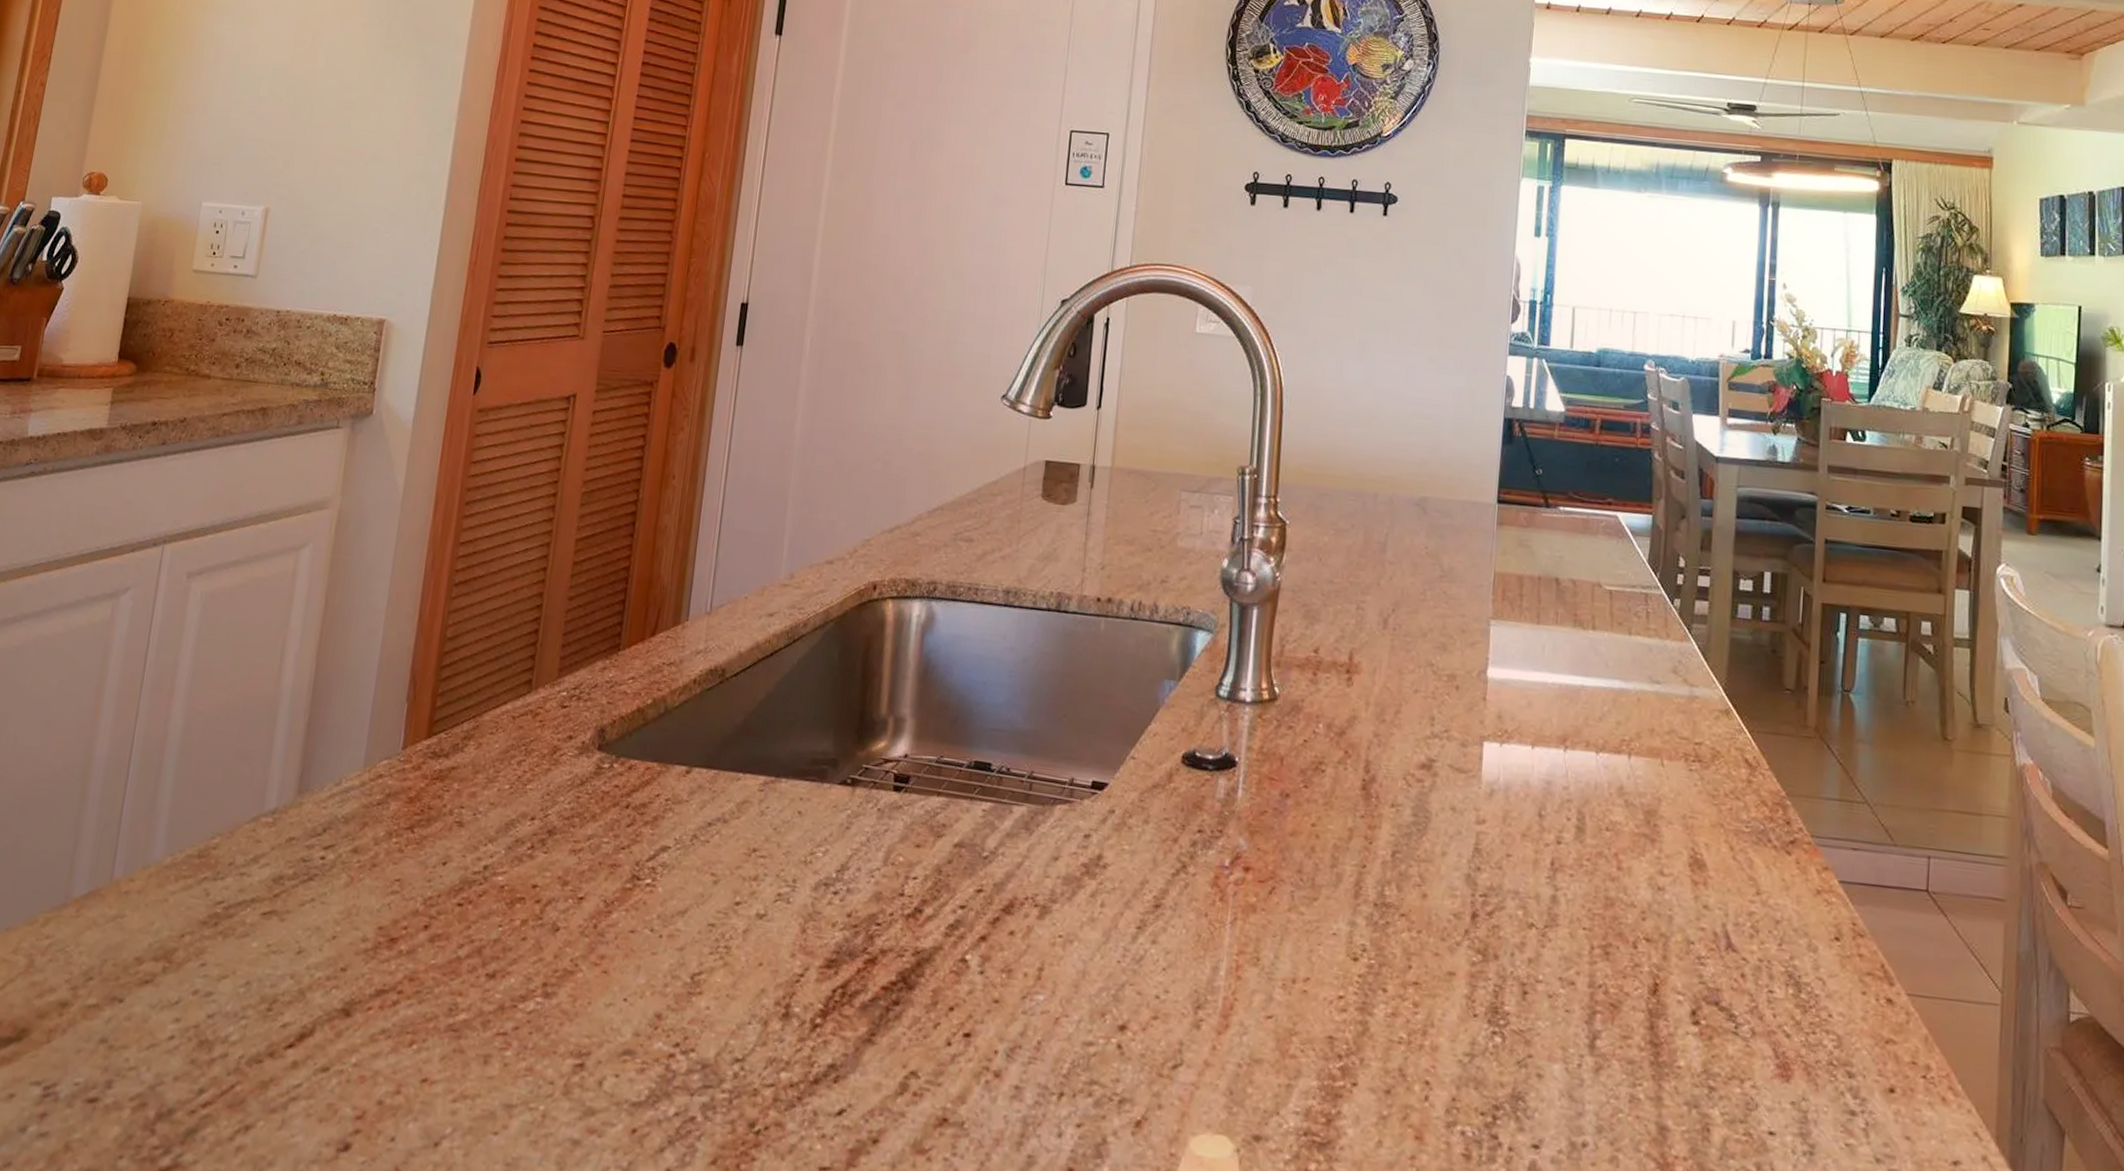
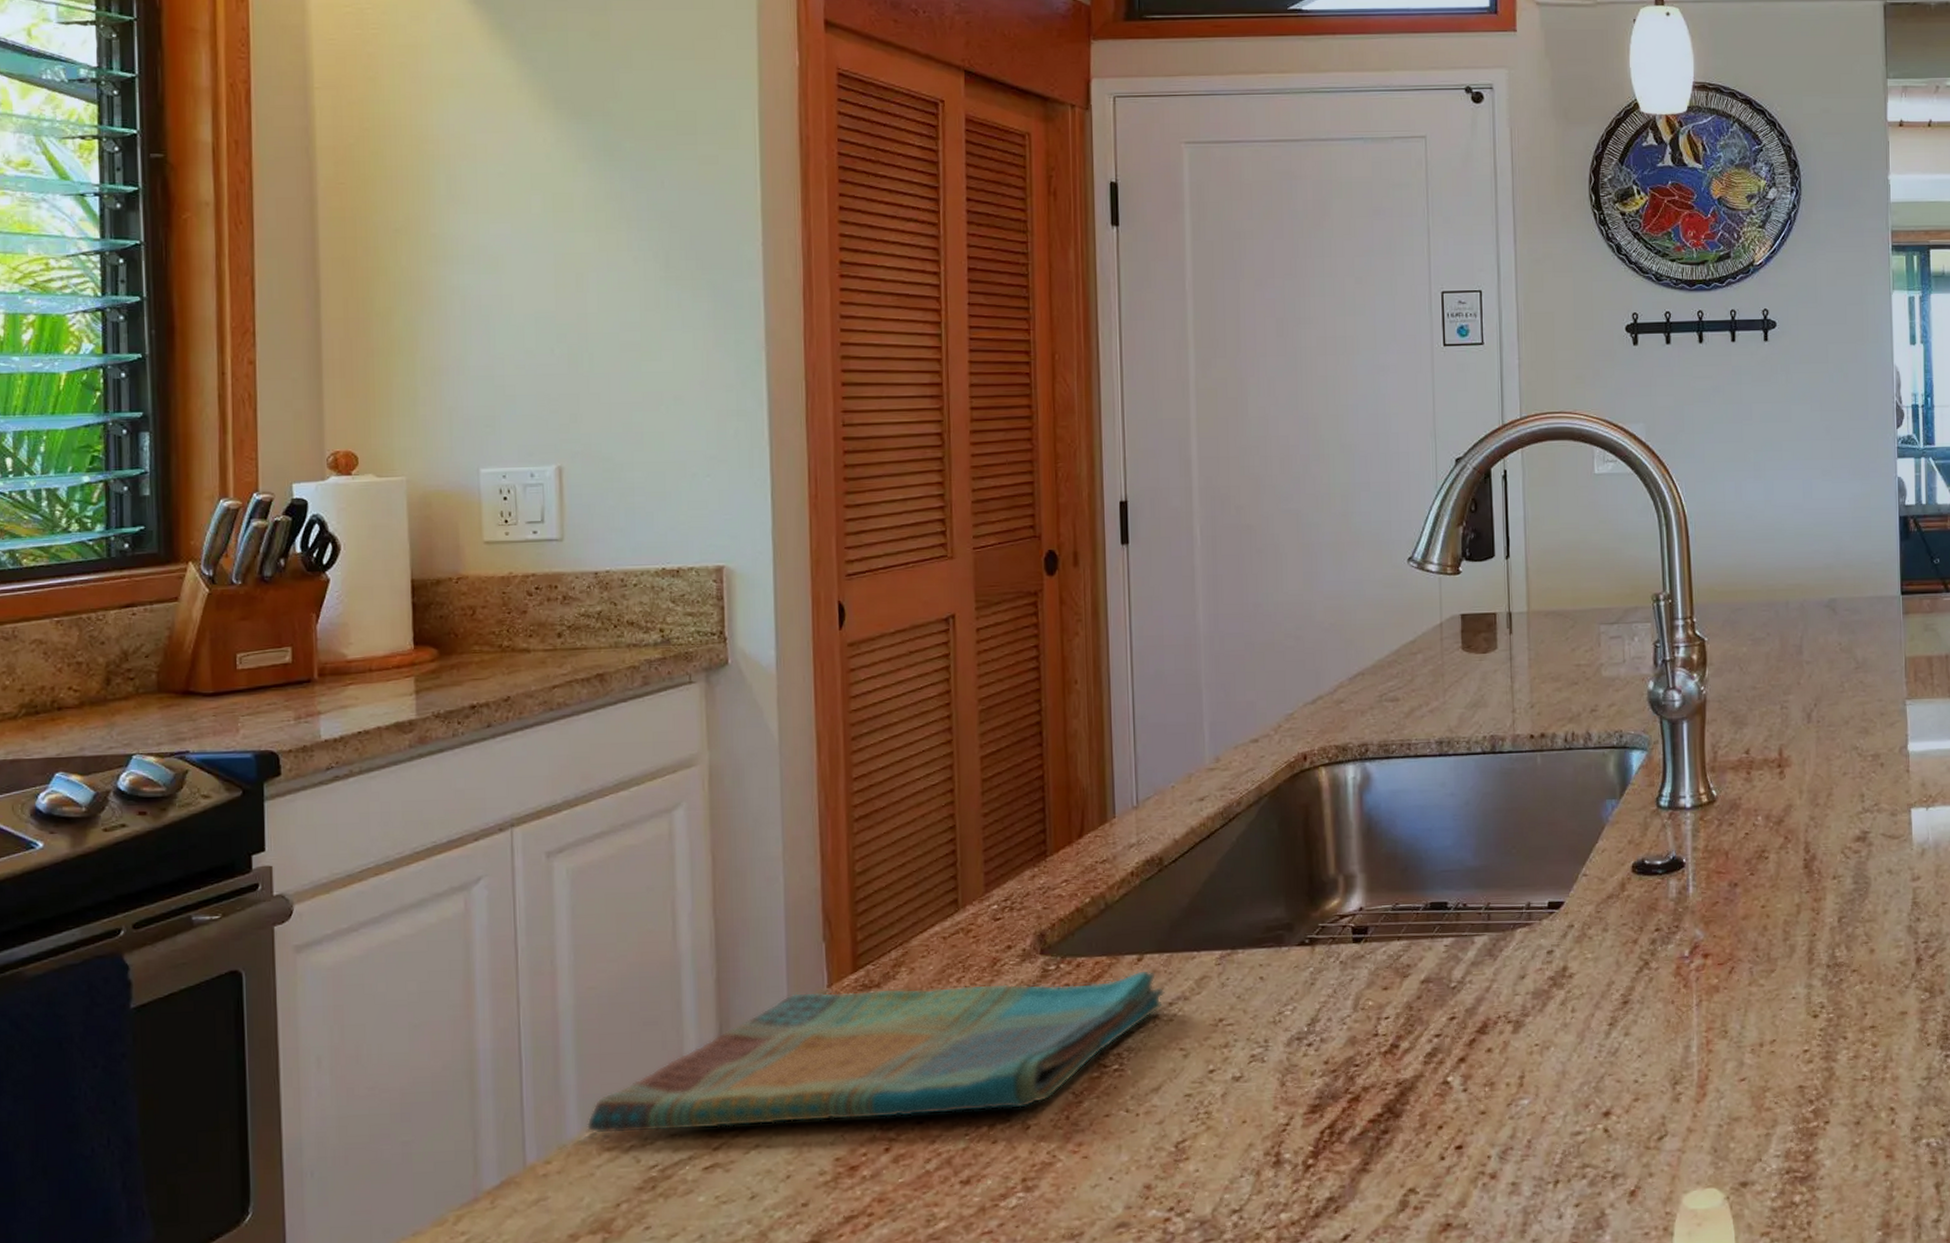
dish towel: none [170,750,707,908] -> present [587,969,1165,1134]

